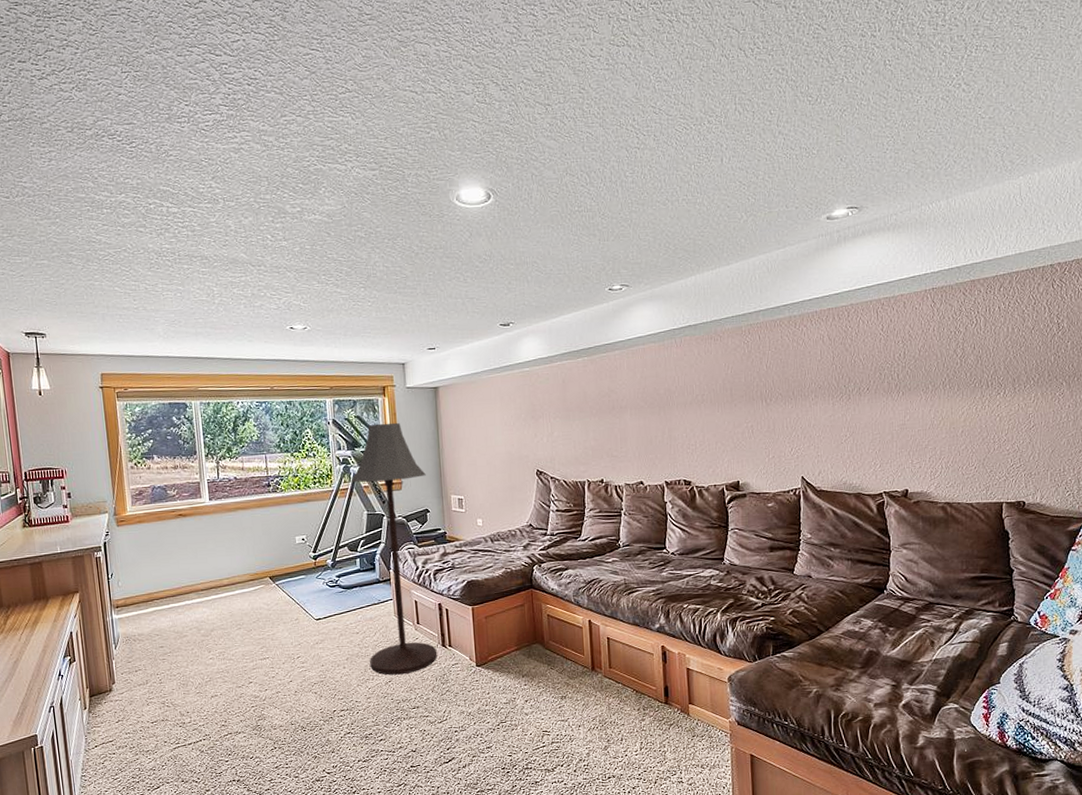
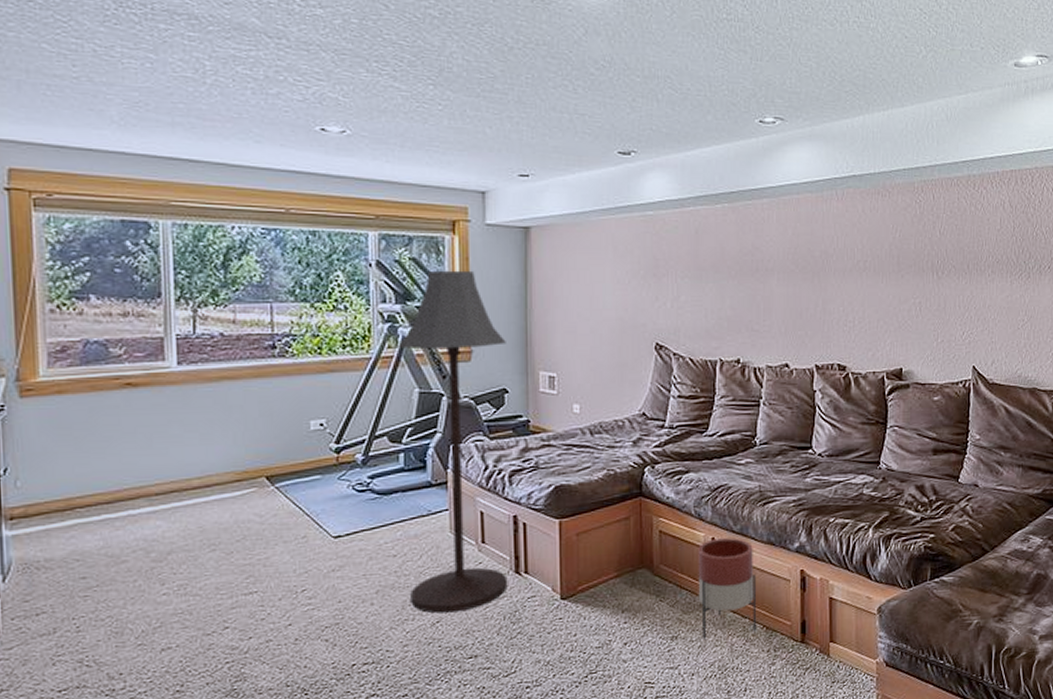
planter: none [578,620,629,699] -> present [698,538,757,639]

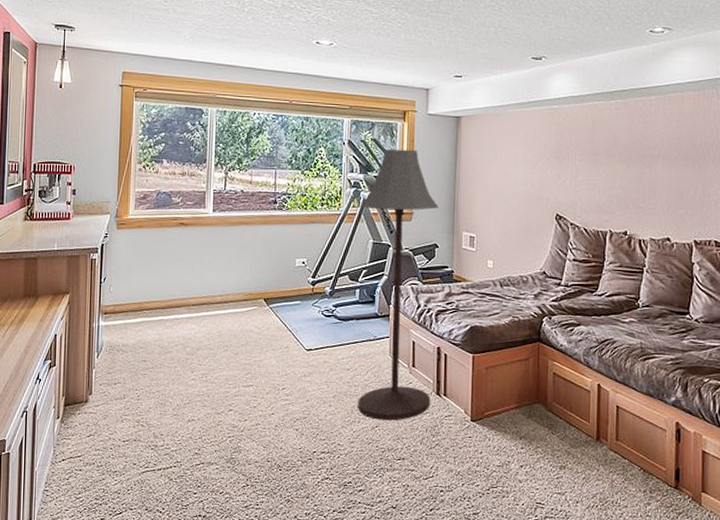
planter: present [698,538,757,639] -> none [584,385,636,473]

